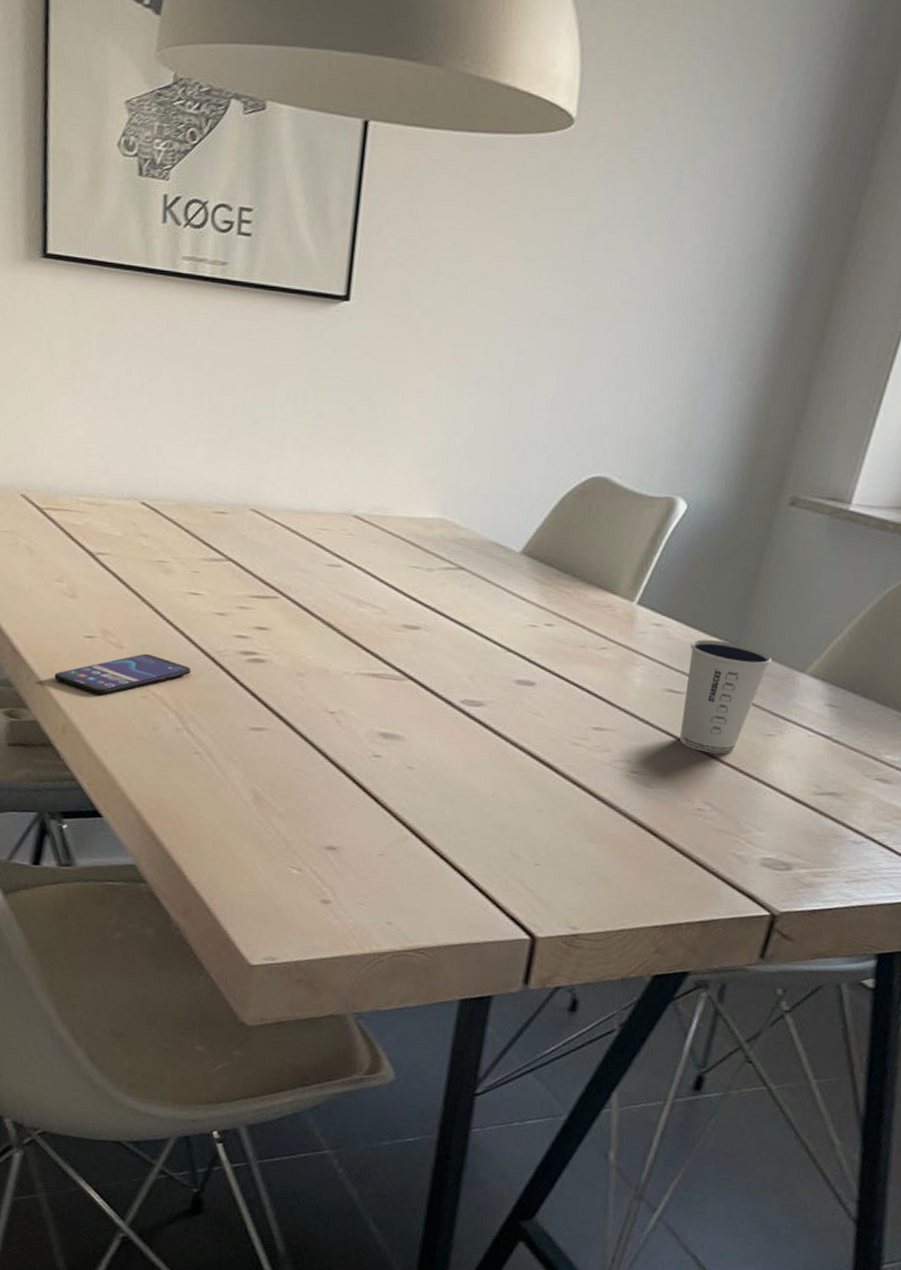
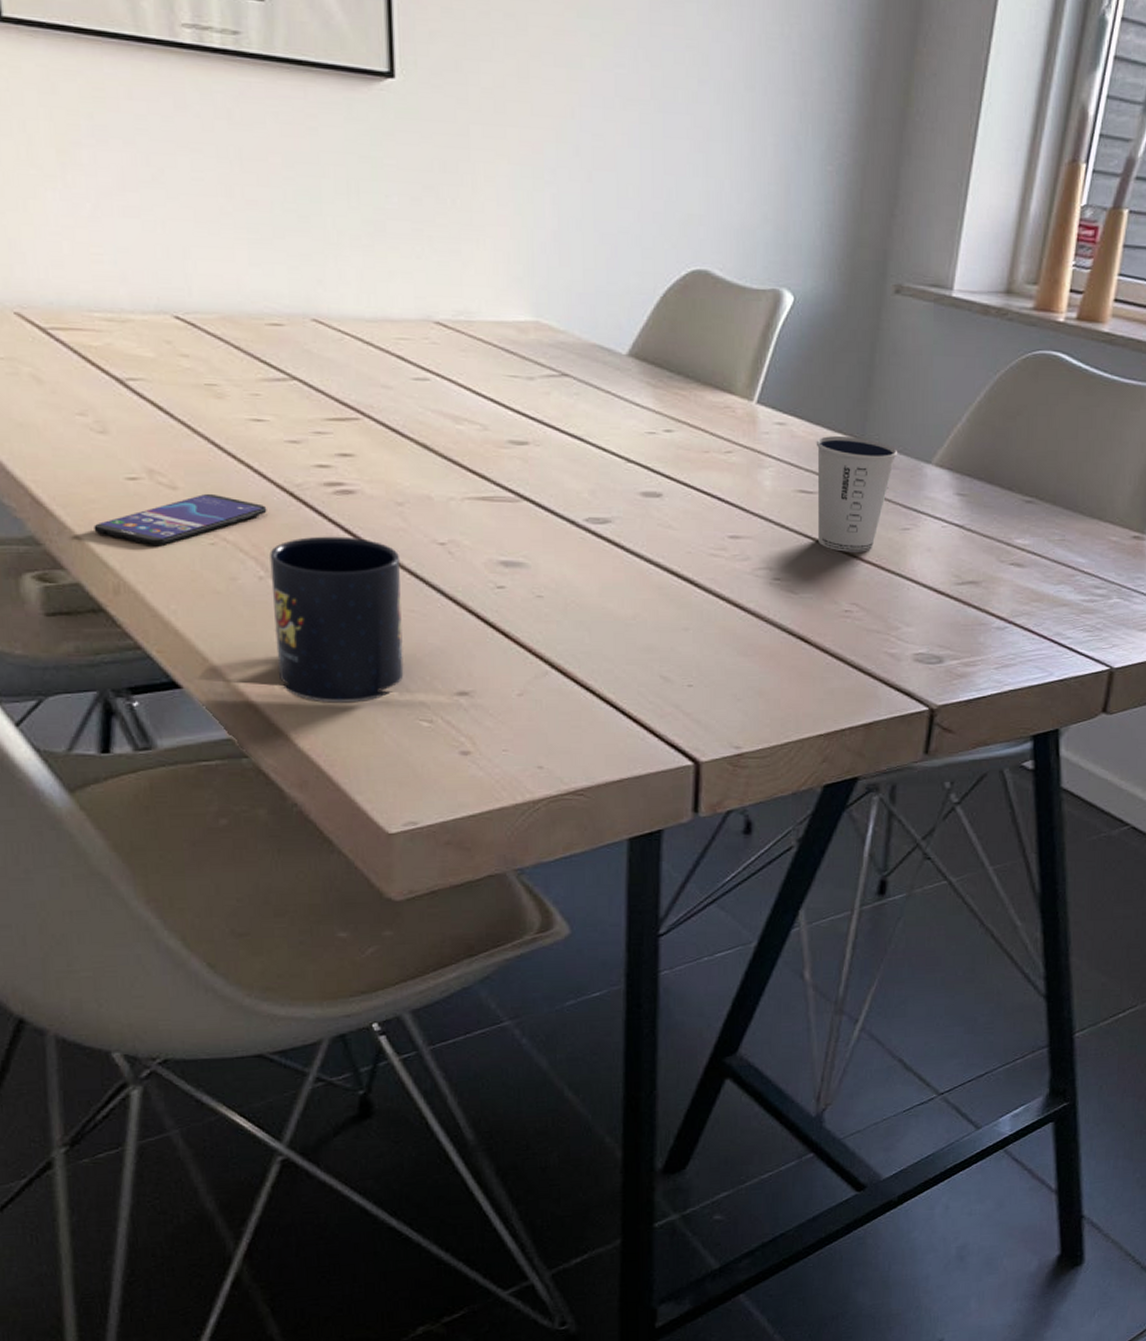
mug: none [180,697,295,845] -> present [269,536,404,703]

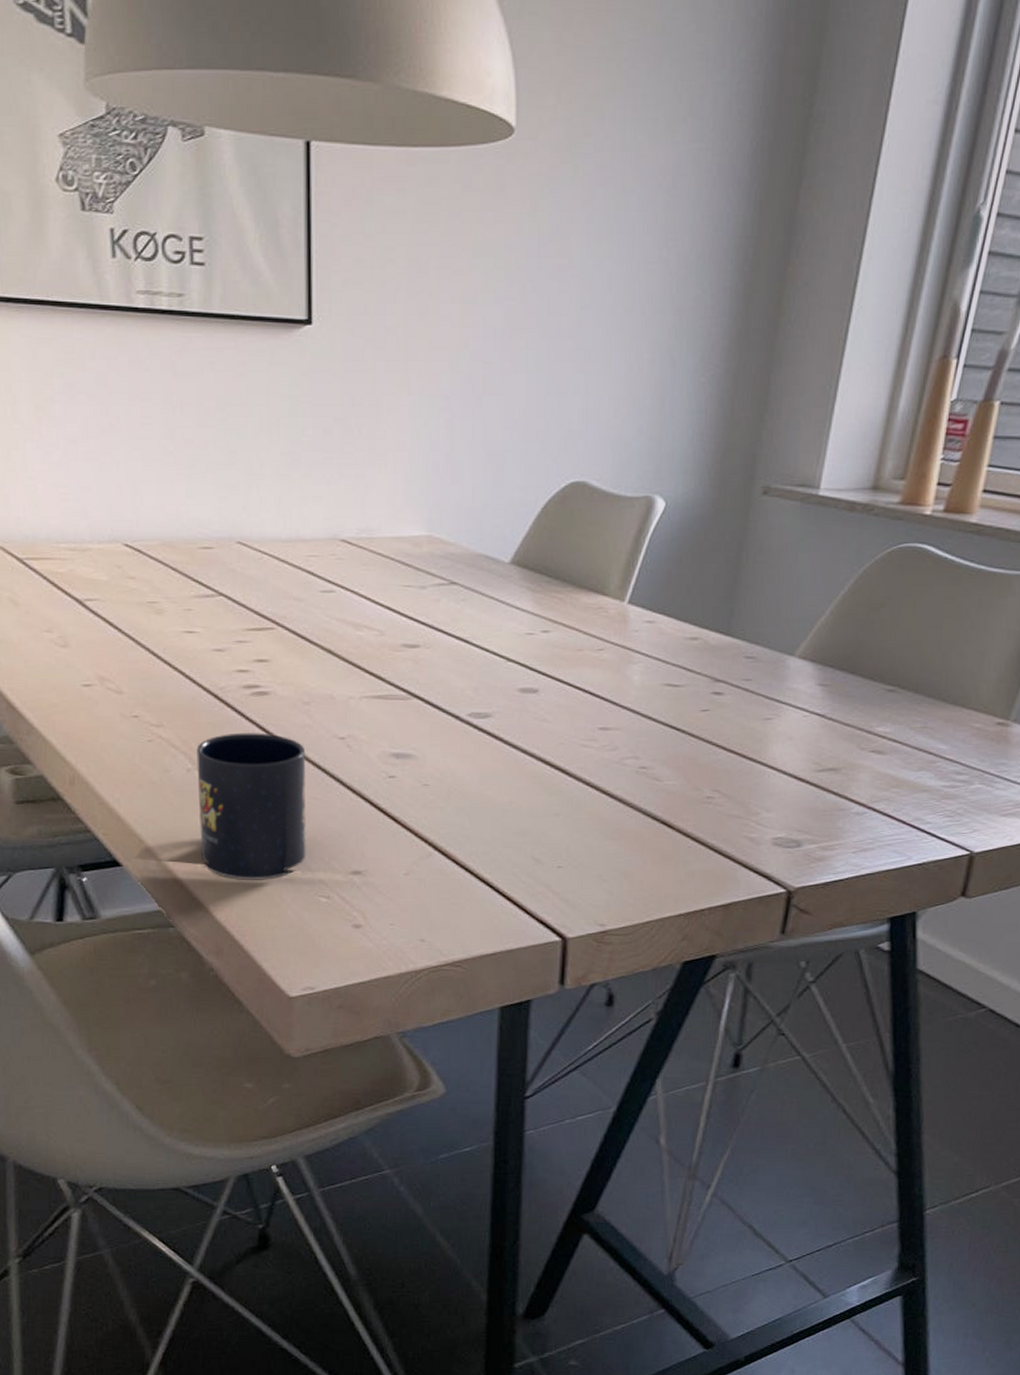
smartphone: present [94,493,267,547] -> none [55,696,195,744]
dixie cup: present [816,436,898,552] -> none [683,632,762,742]

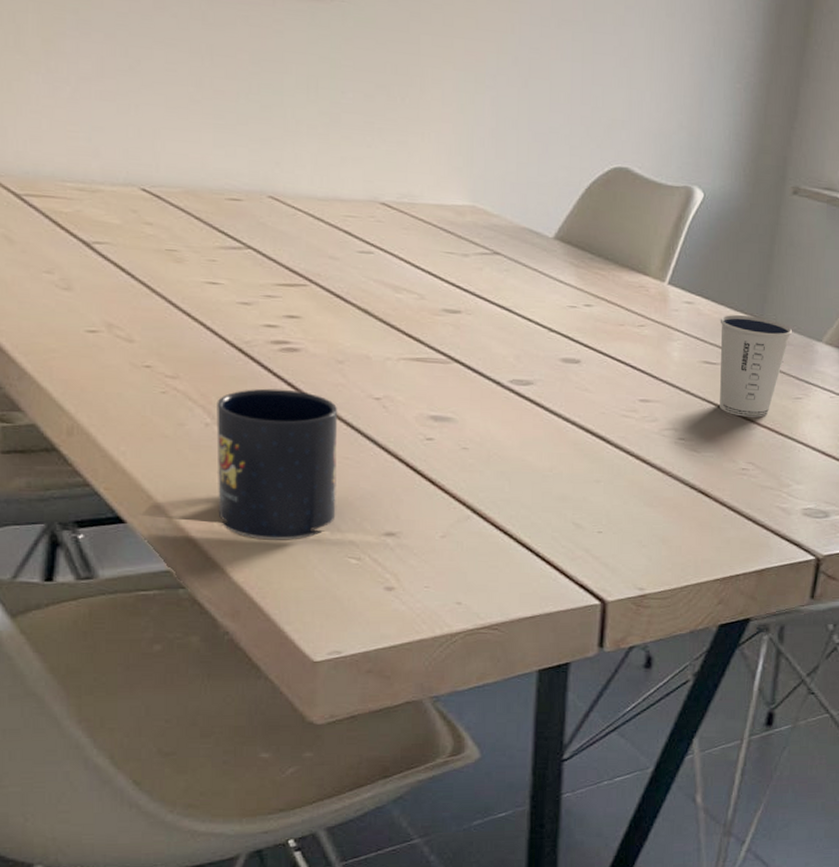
dixie cup: none [683,632,762,742] -> present [720,315,793,418]

